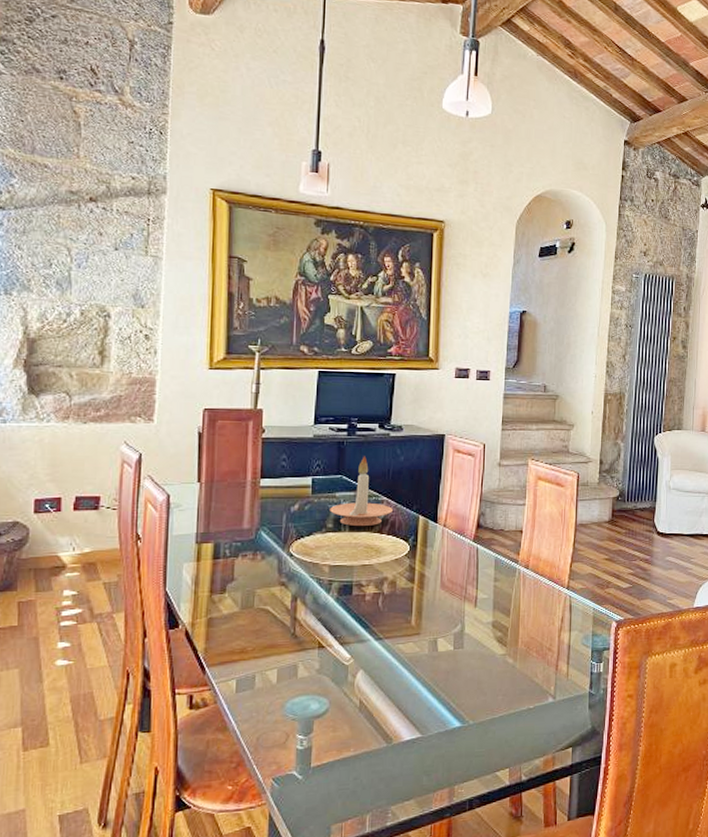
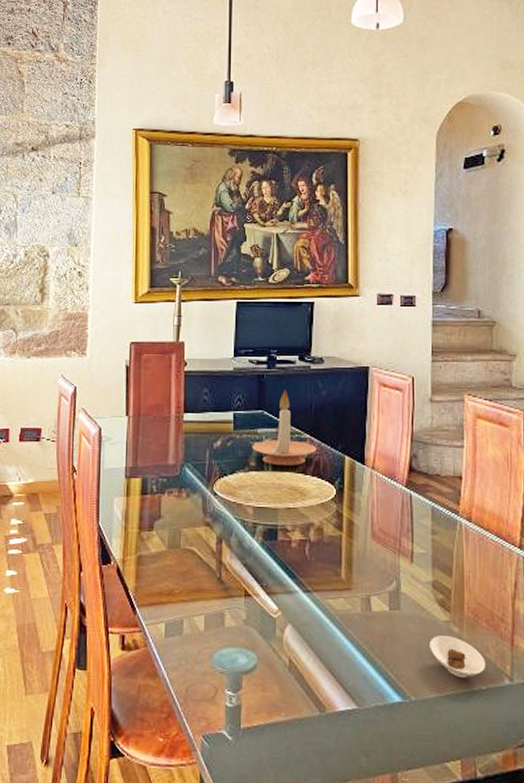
saucer: none [487,667,535,701] -> present [429,636,486,679]

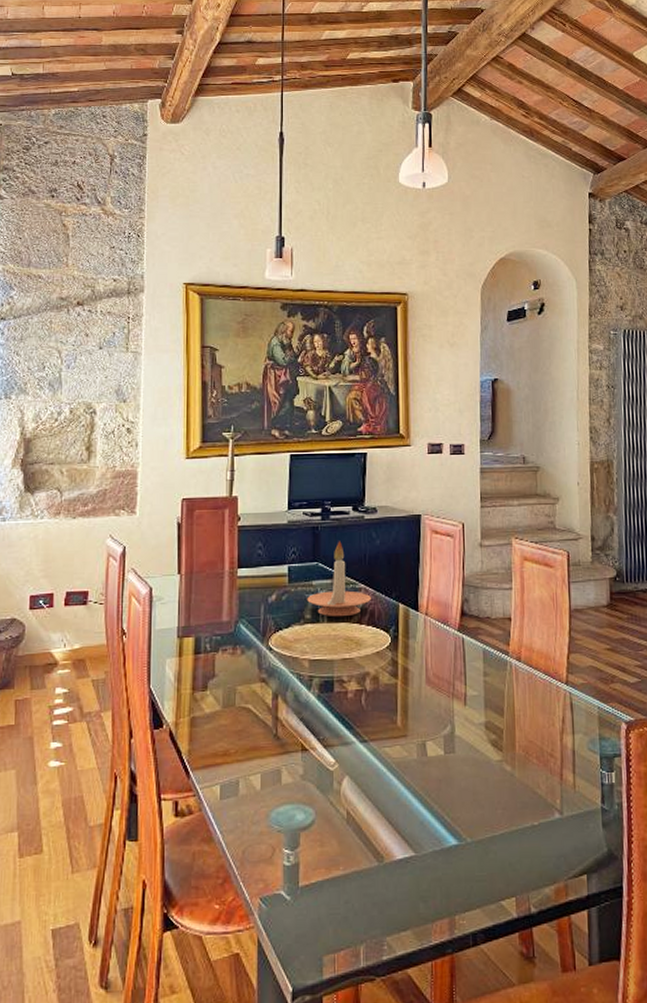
saucer: present [429,636,486,679] -> none [483,775,538,816]

